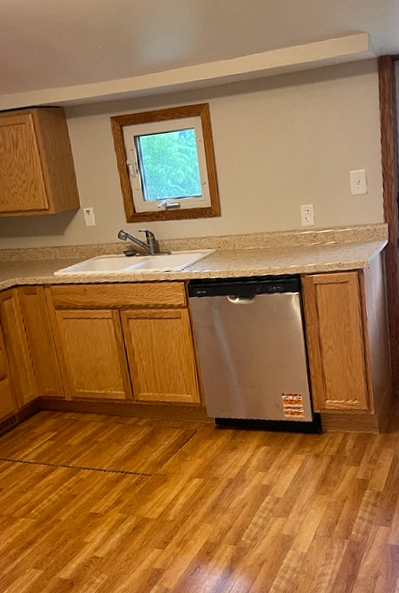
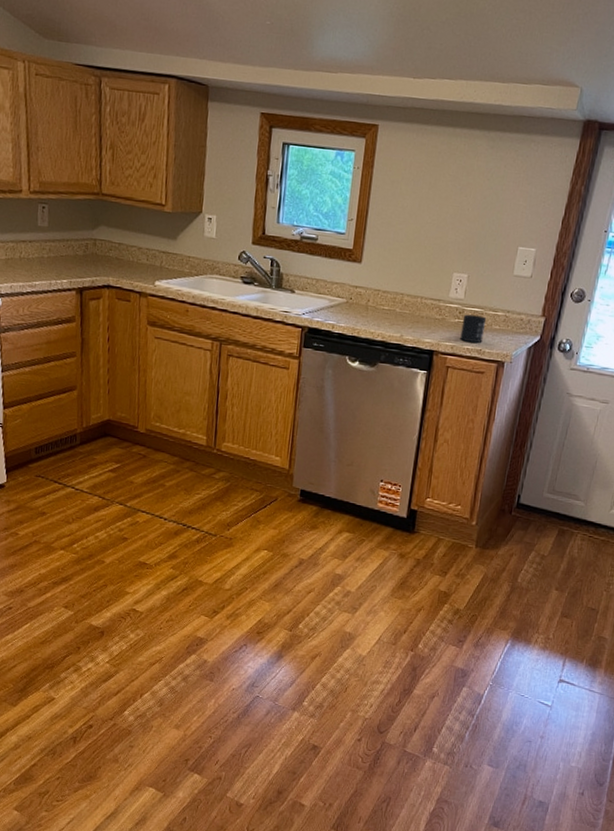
mug: none [317,235,340,260] -> present [460,314,487,343]

